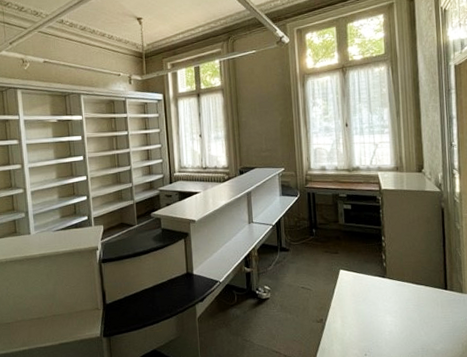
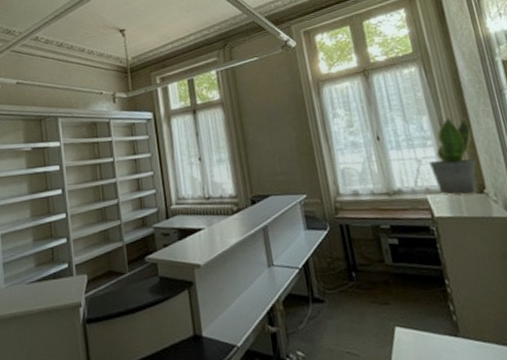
potted plant: none [383,111,420,173] -> present [428,118,476,195]

